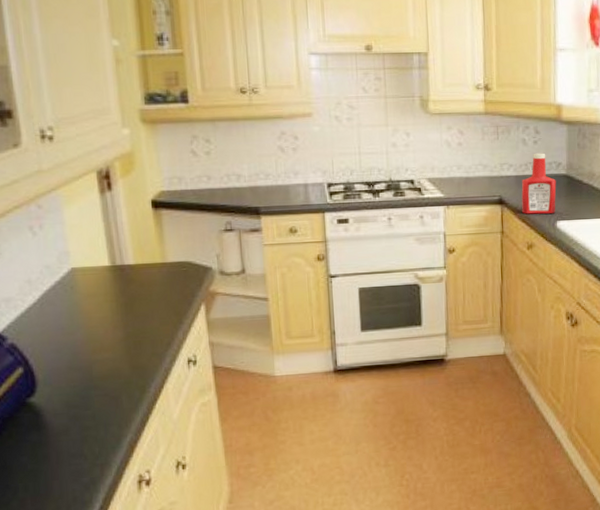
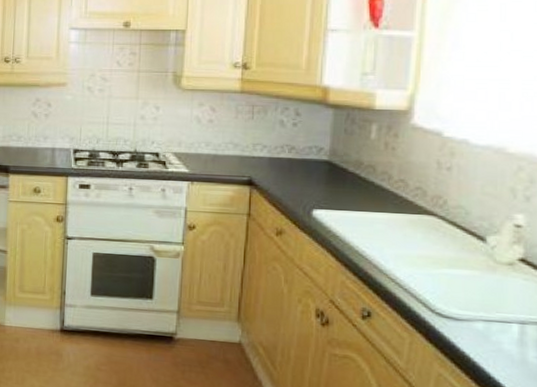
ketchup bottle: present [521,153,556,214] -> none [272,136,316,200]

